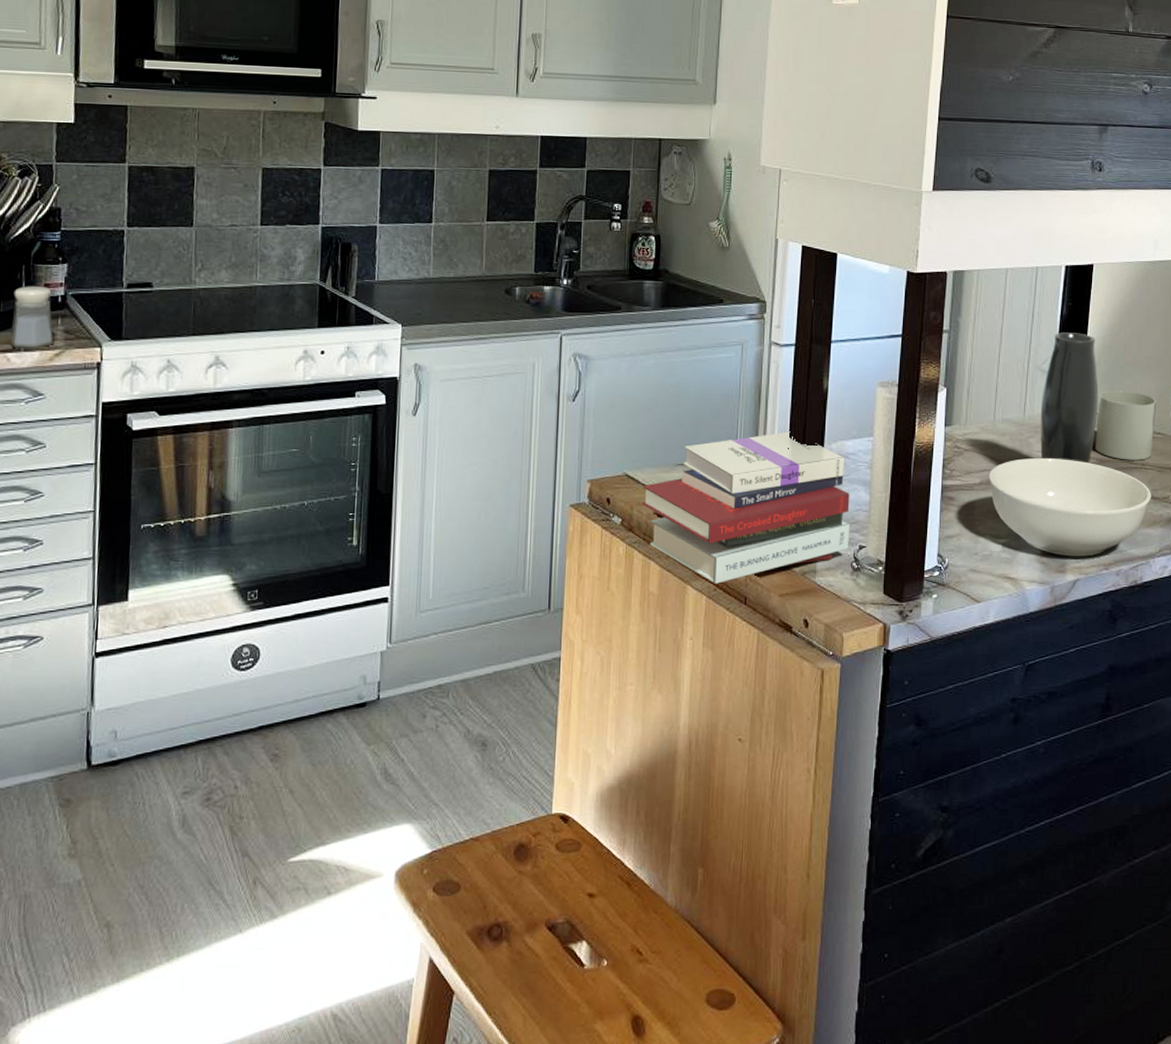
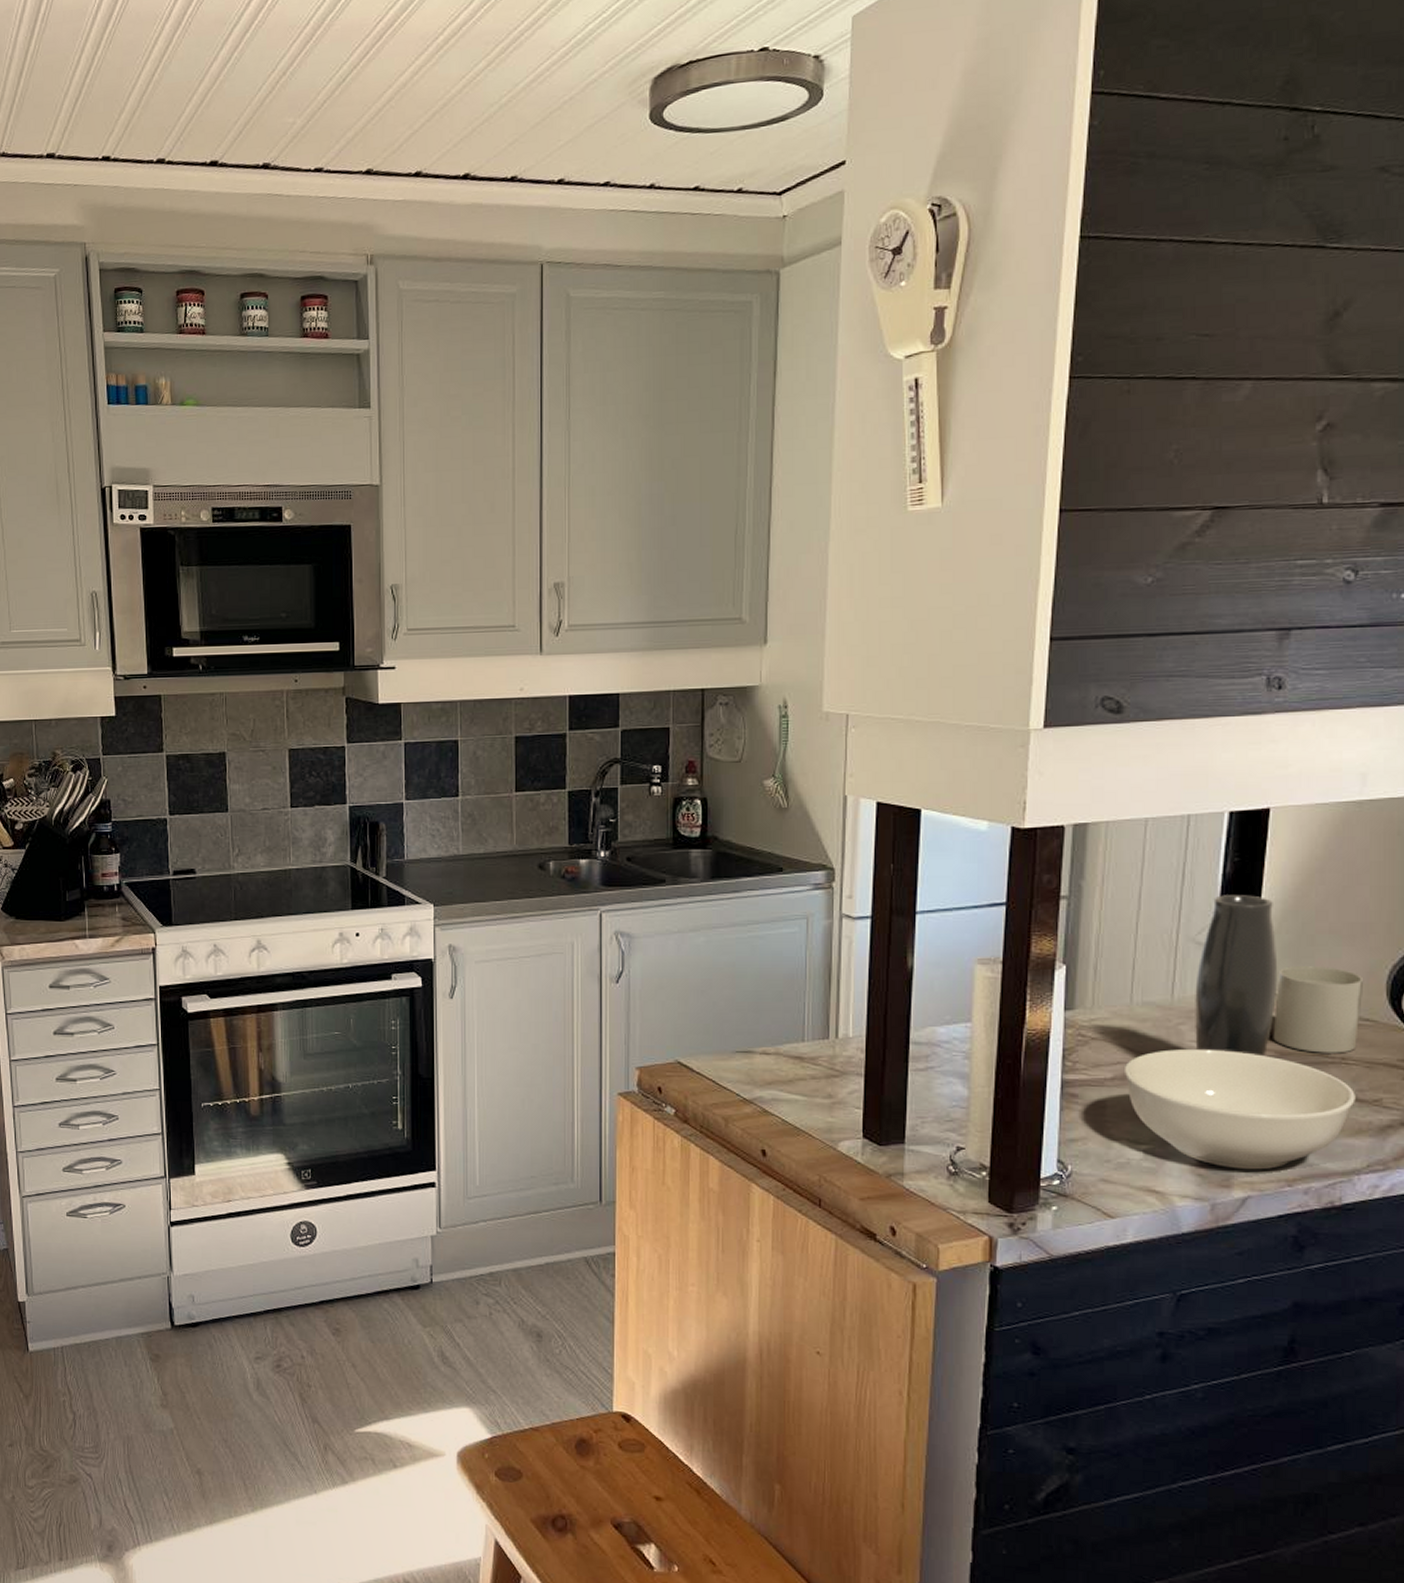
salt shaker: present [10,286,54,349] -> none [76,876,114,936]
books: present [641,431,850,584] -> none [697,1016,945,1183]

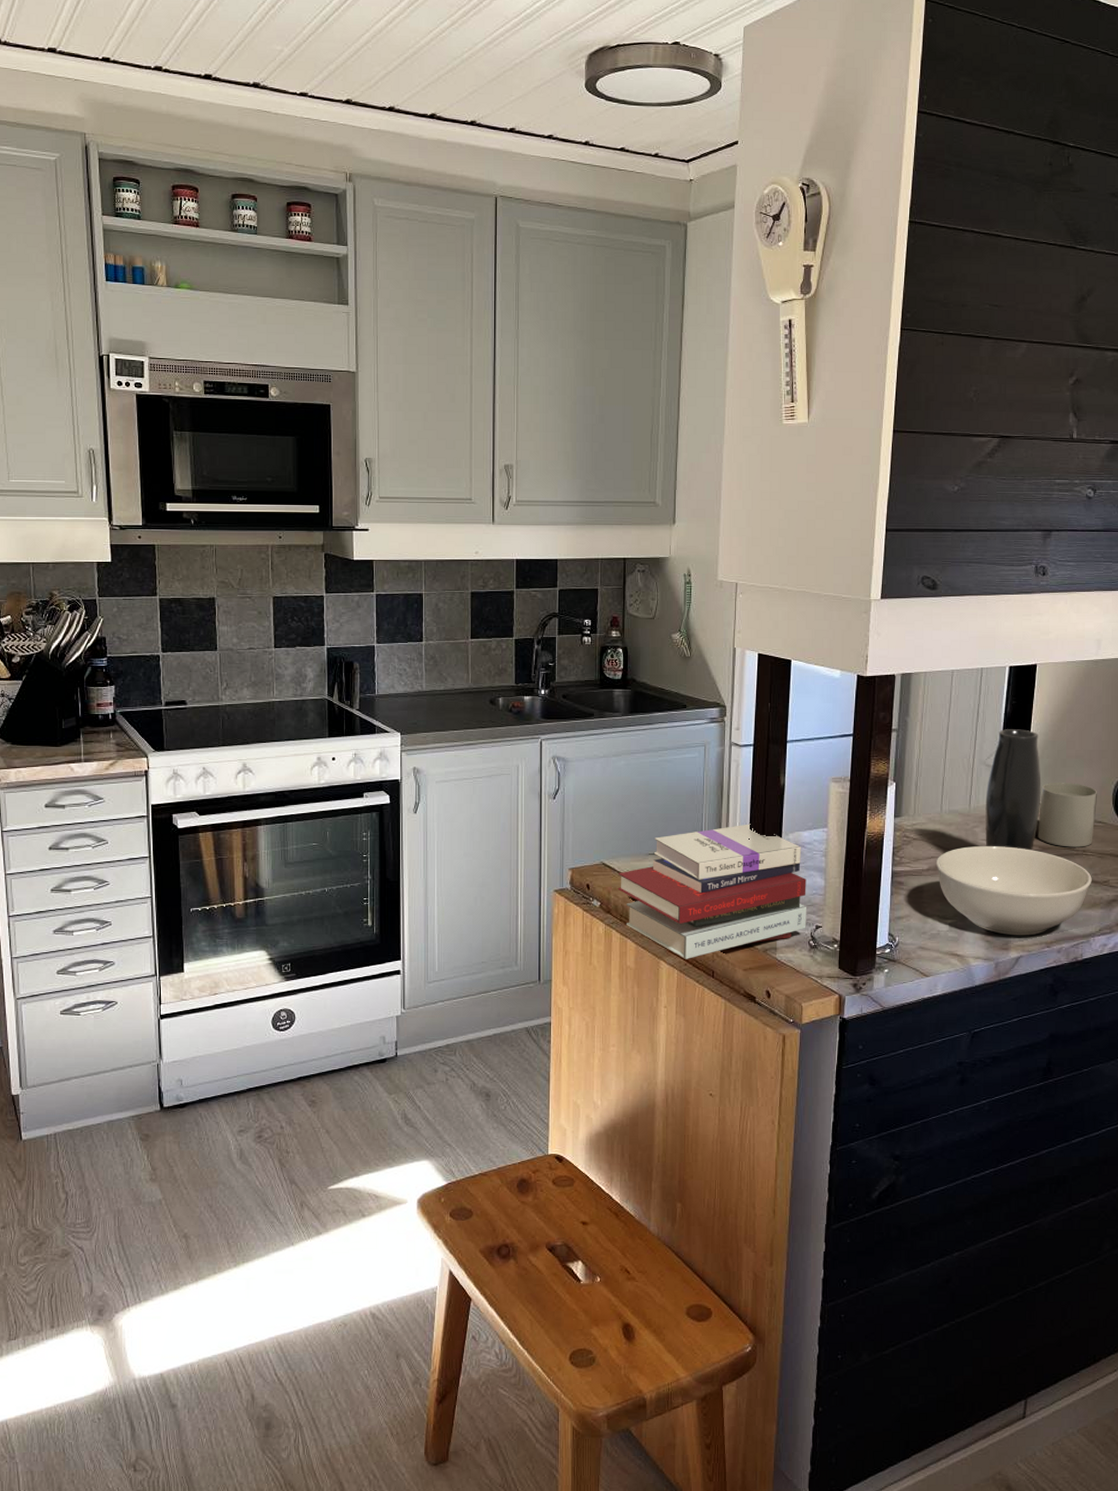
books: none [697,1016,945,1183] -> present [617,824,807,959]

